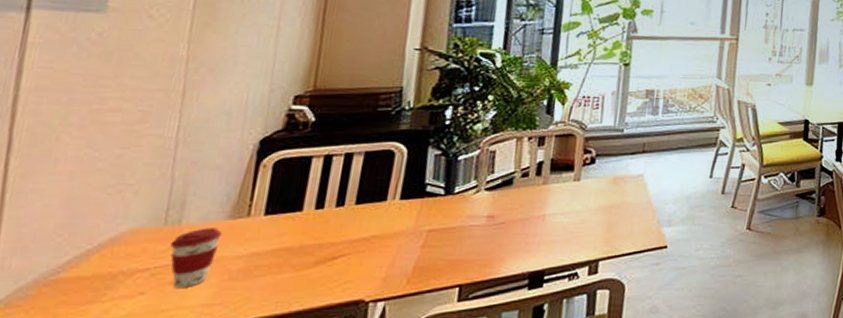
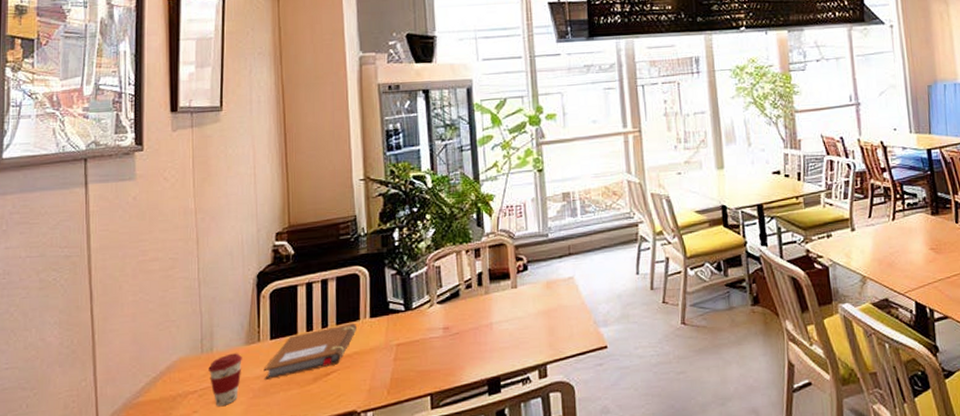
notebook: none [247,203,382,260] -> present [264,323,357,380]

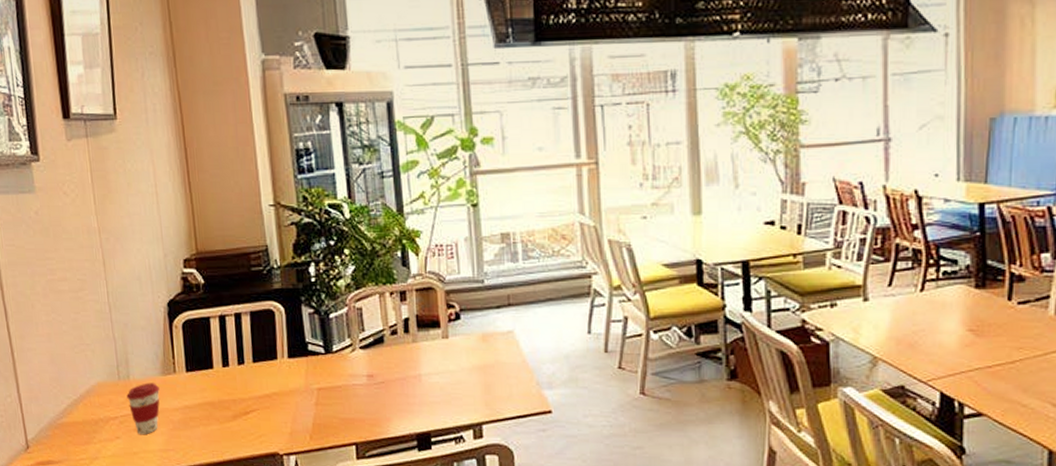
notebook: present [264,323,357,380] -> none [181,362,275,412]

